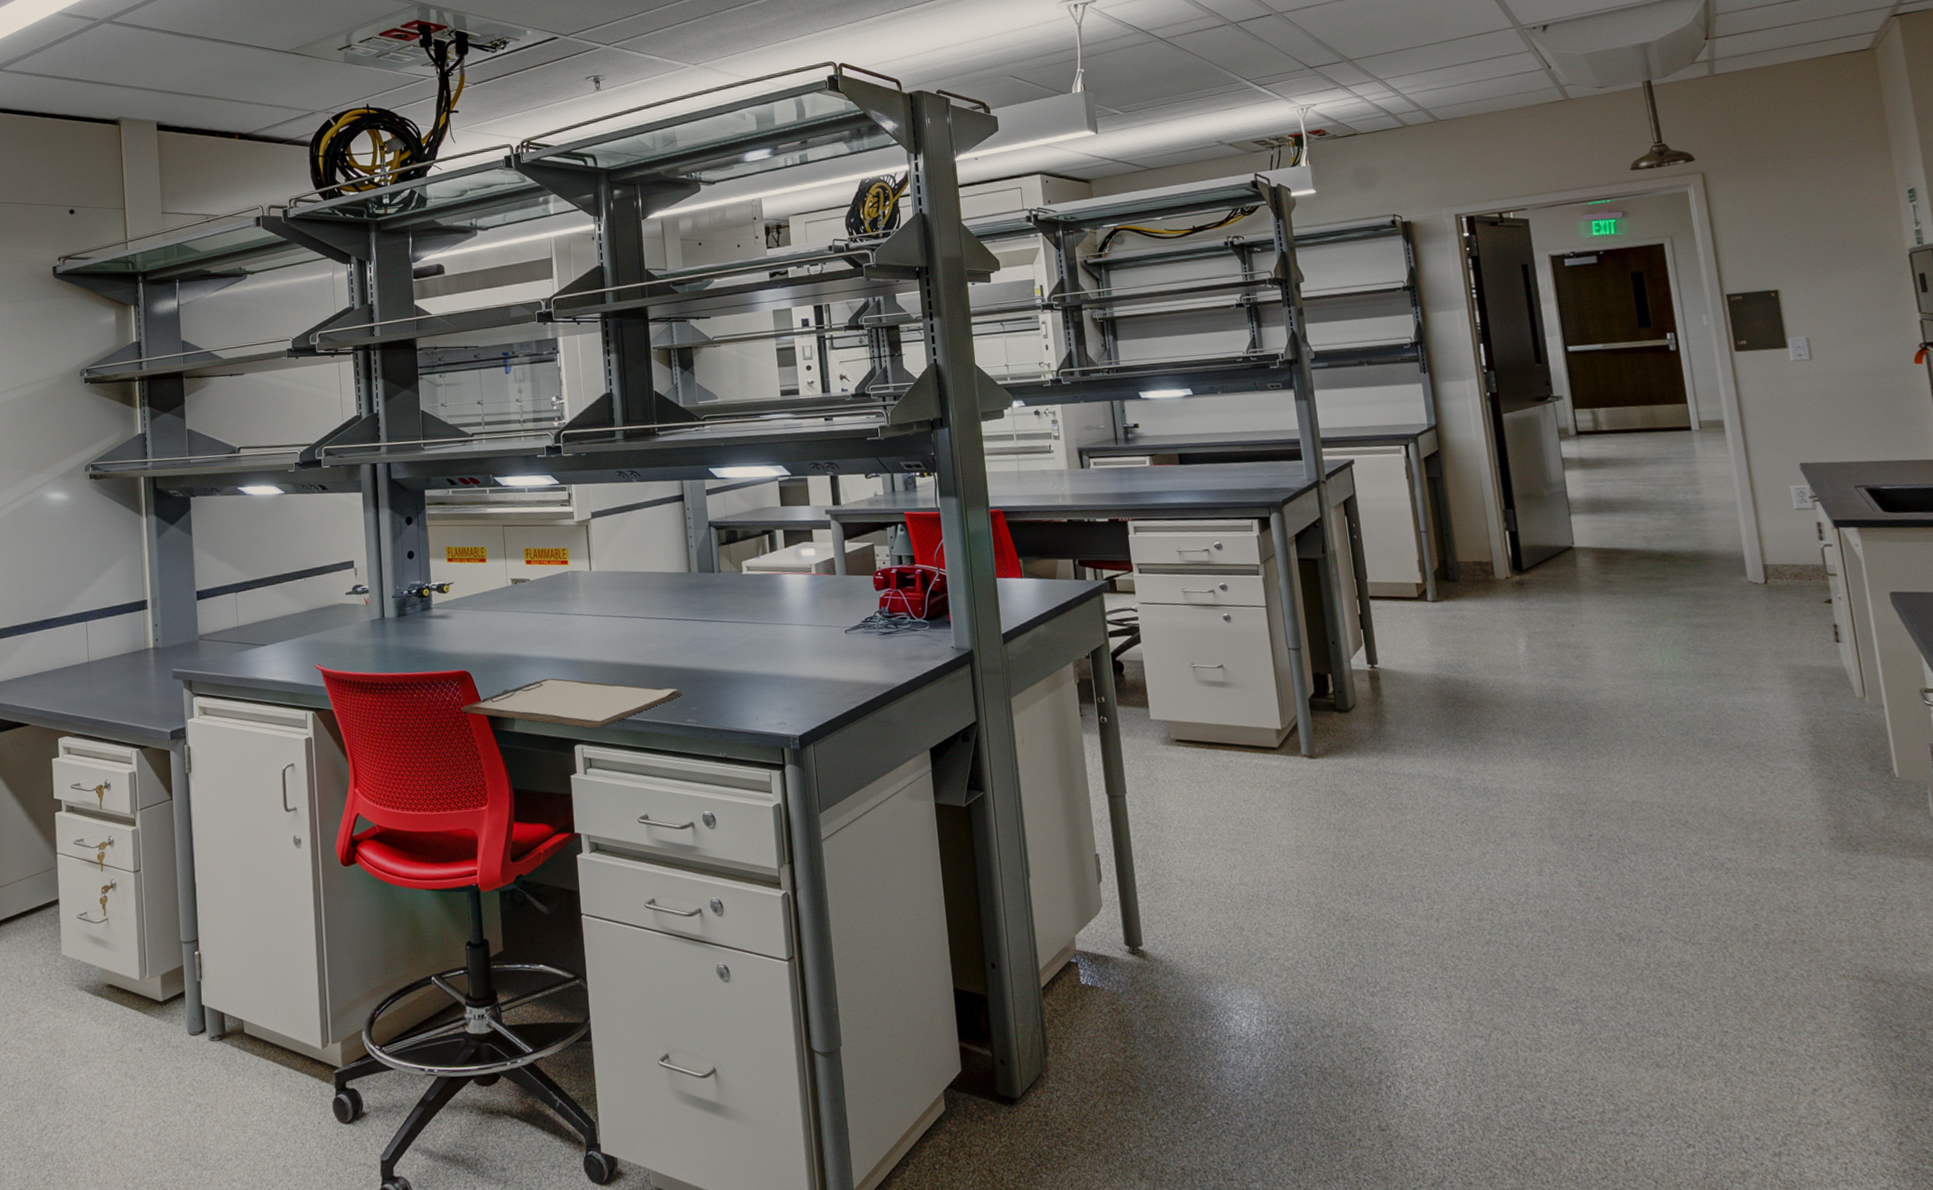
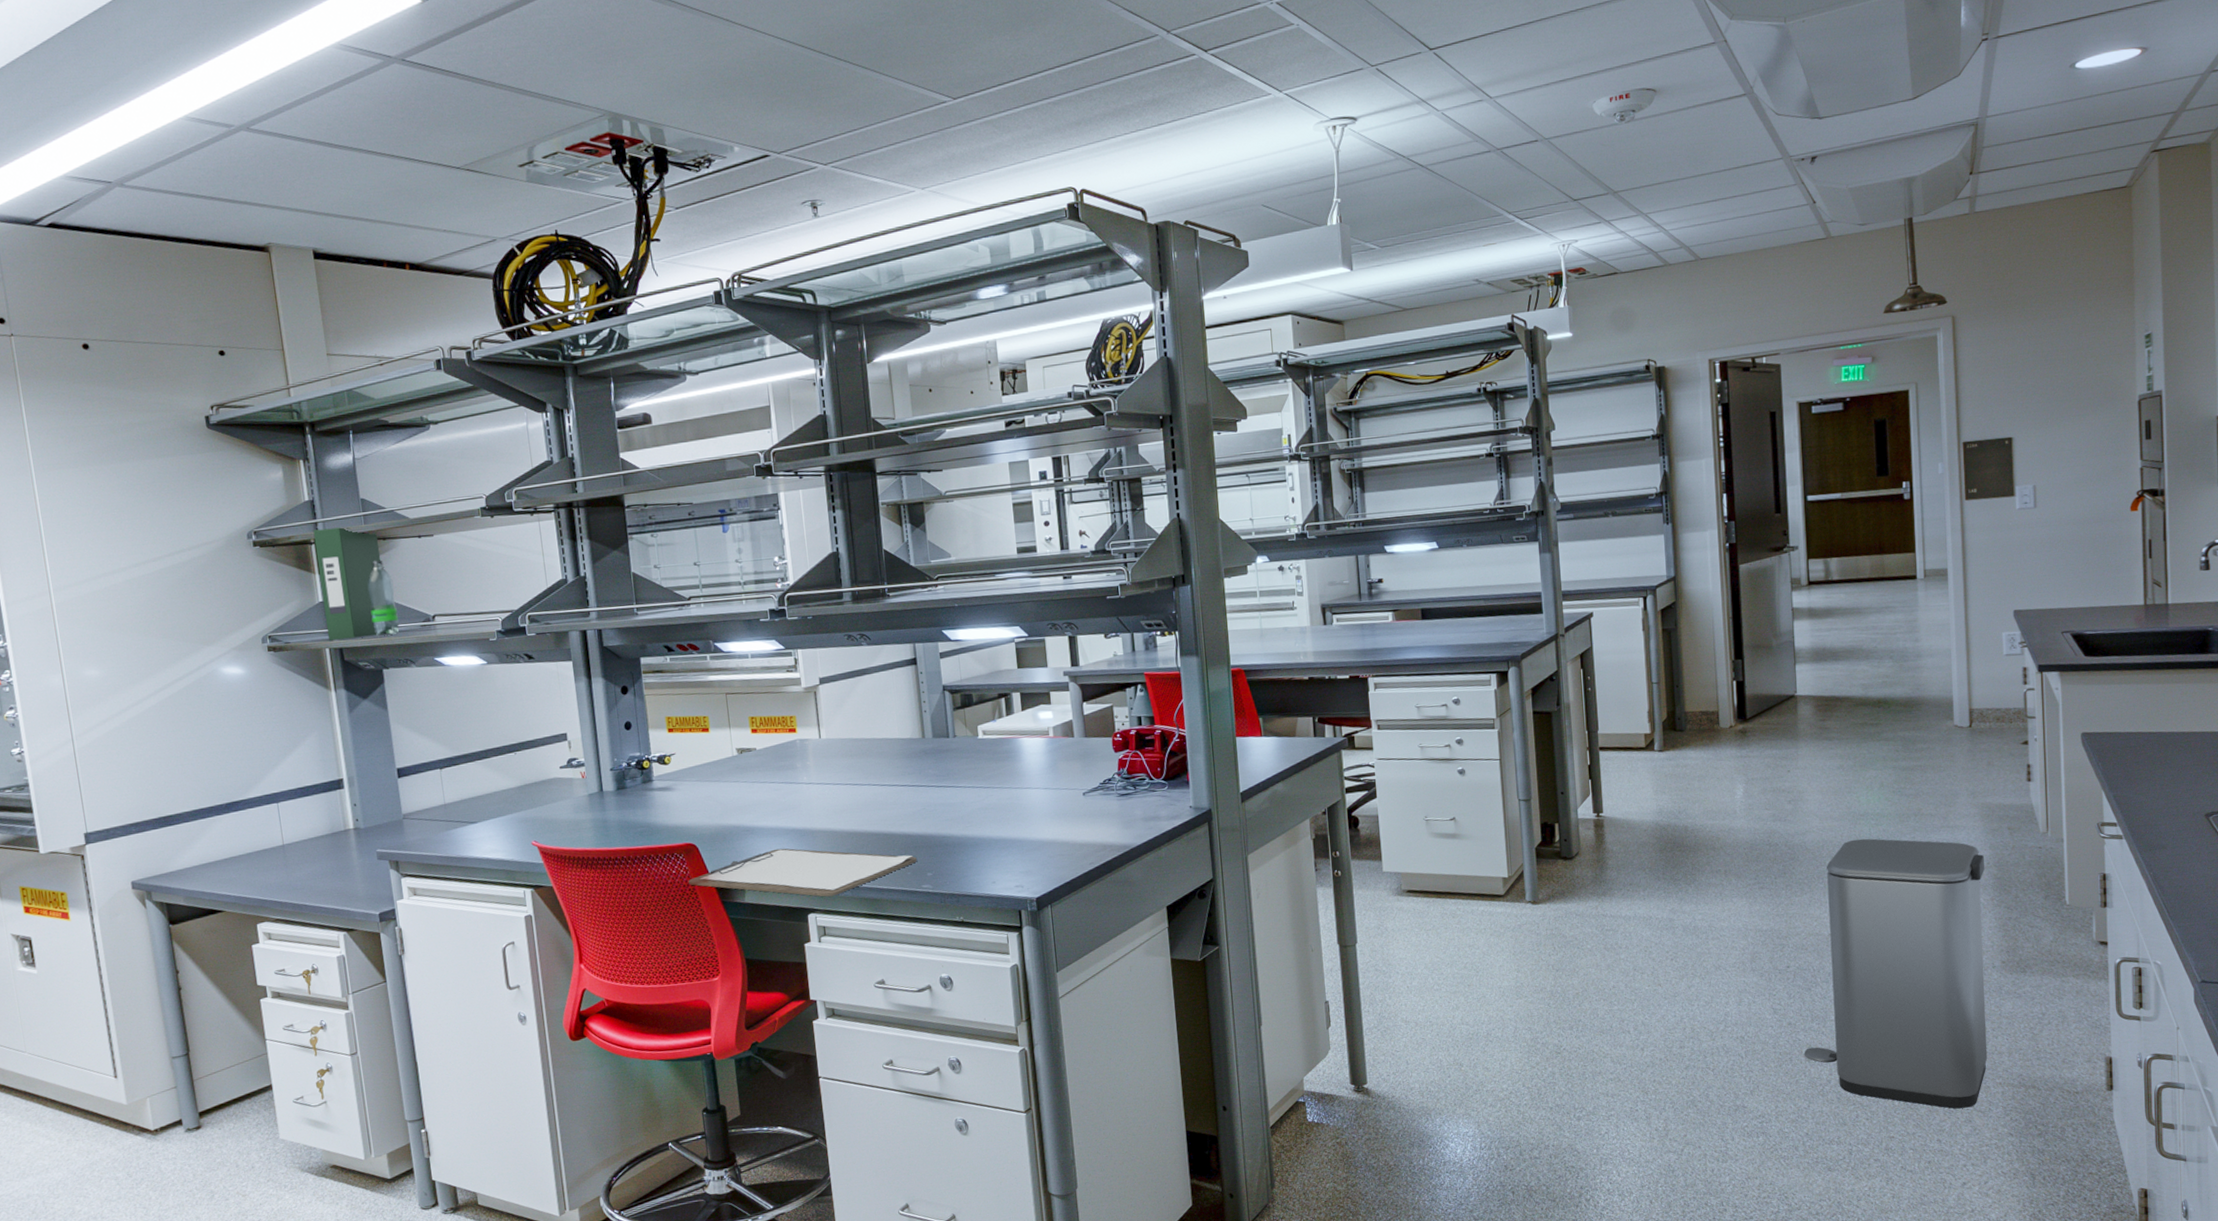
binder: none [138,366,196,470] -> present [313,527,381,641]
bottle: none [182,396,208,466] -> present [367,560,400,636]
pedal bin: none [1616,699,1826,1003] -> present [1803,838,1988,1109]

